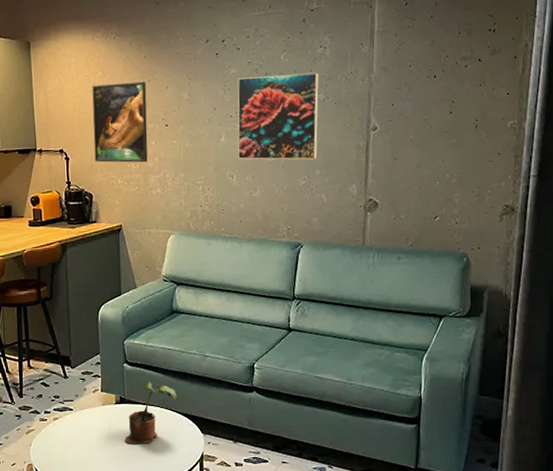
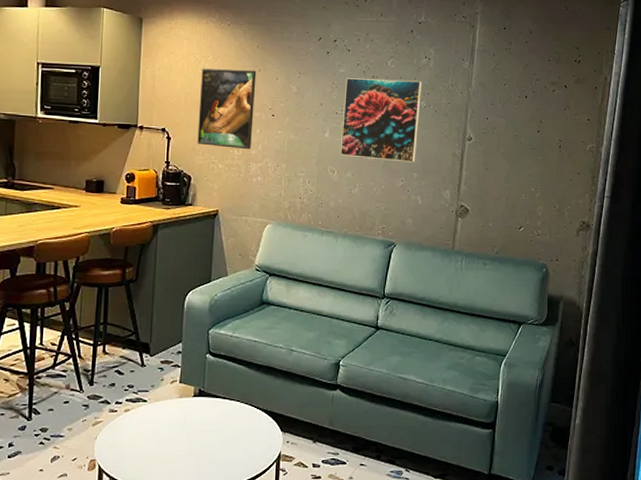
potted plant: present [124,381,178,445] -> none [199,374,260,441]

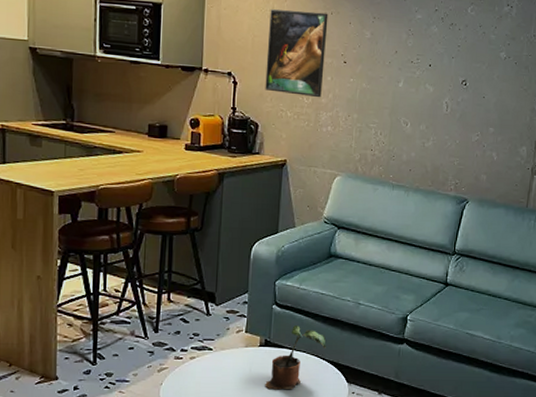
potted plant: none [199,374,260,441] -> present [265,325,326,390]
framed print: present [340,78,423,163] -> none [414,24,503,117]

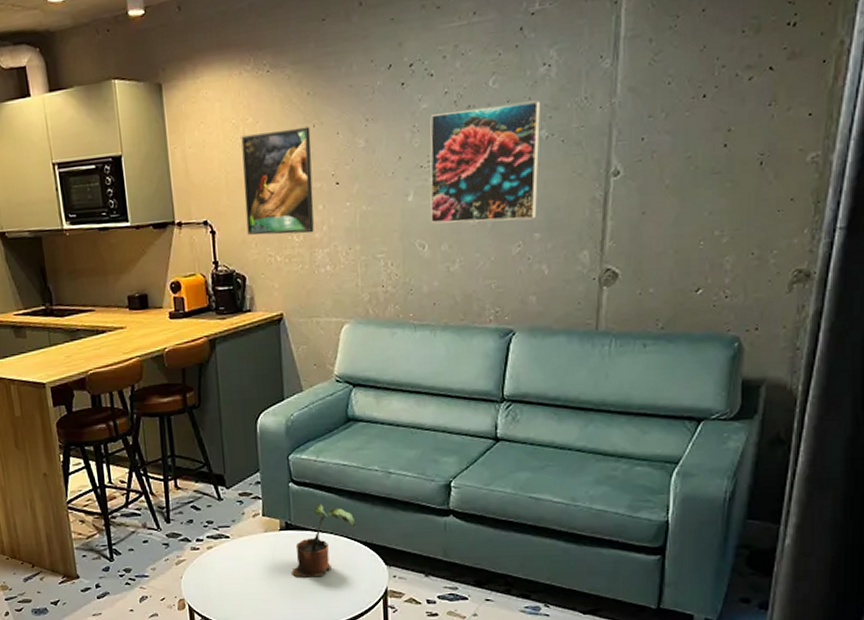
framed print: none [414,24,503,117] -> present [429,100,541,224]

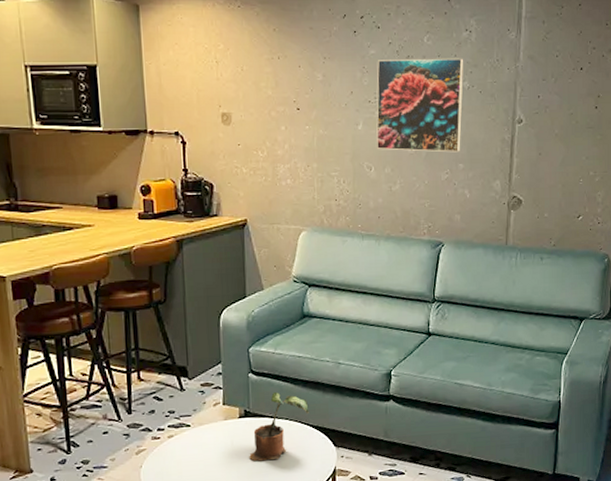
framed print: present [241,126,314,236] -> none [213,58,277,150]

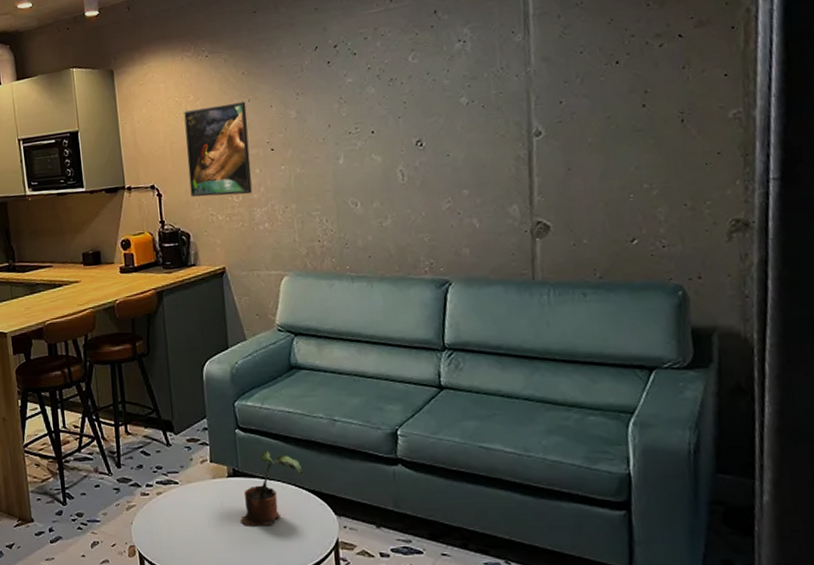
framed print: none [213,58,277,150] -> present [184,101,252,197]
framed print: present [376,58,464,153] -> none [355,72,464,184]

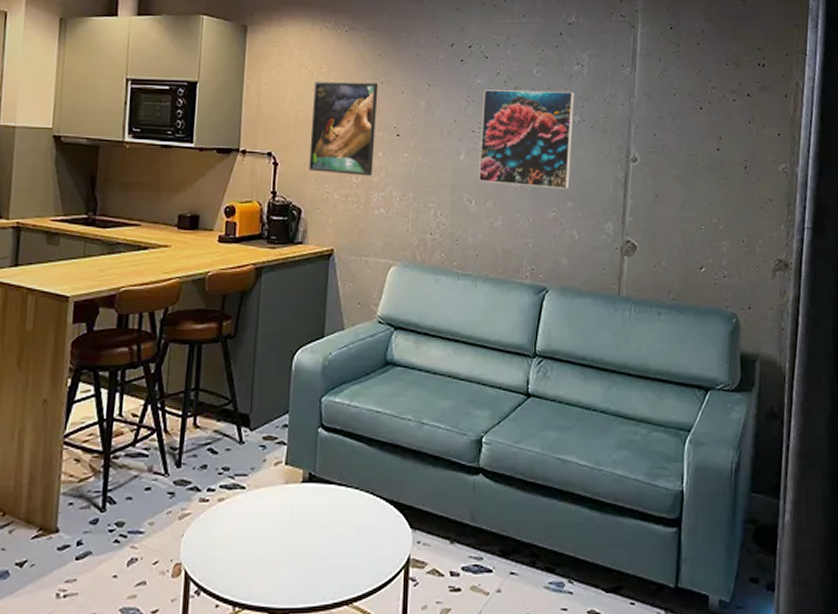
potted plant: present [240,451,304,526] -> none [309,454,384,540]
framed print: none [355,72,464,184] -> present [478,89,575,189]

